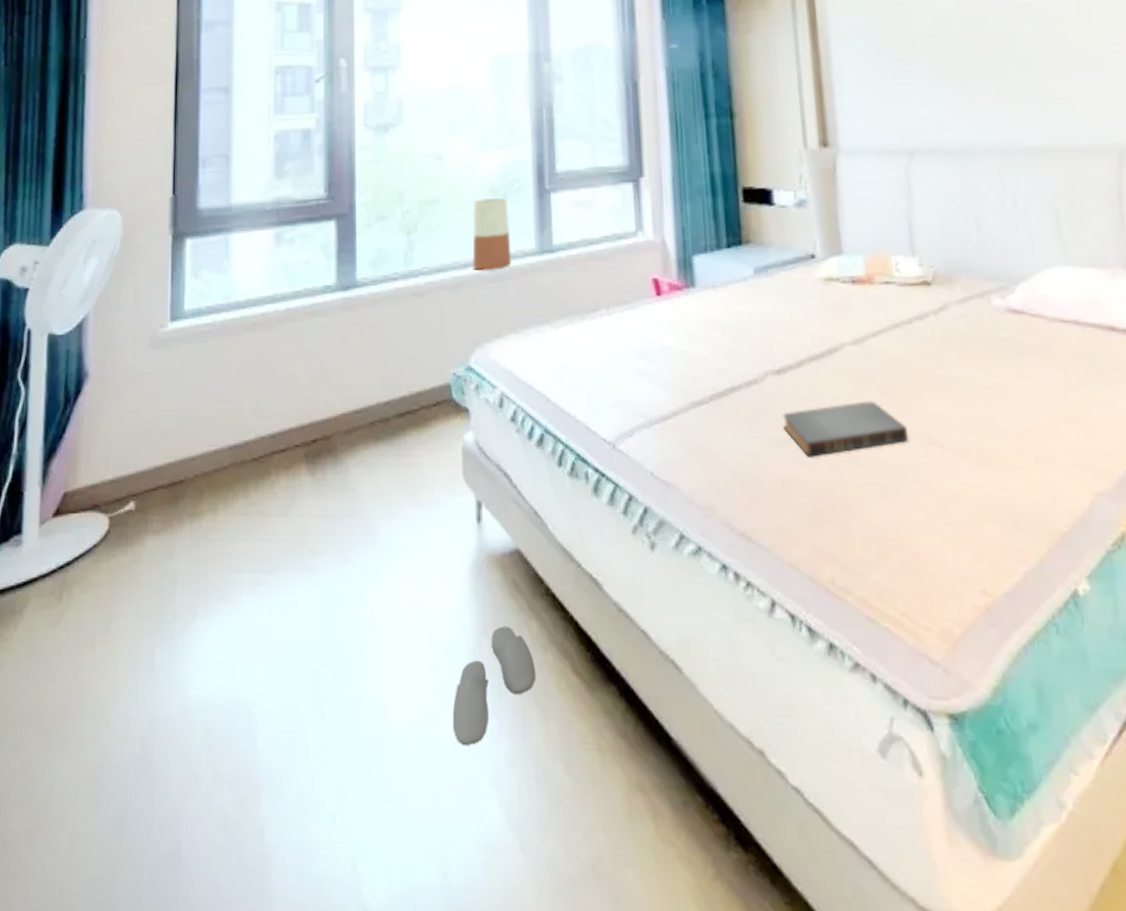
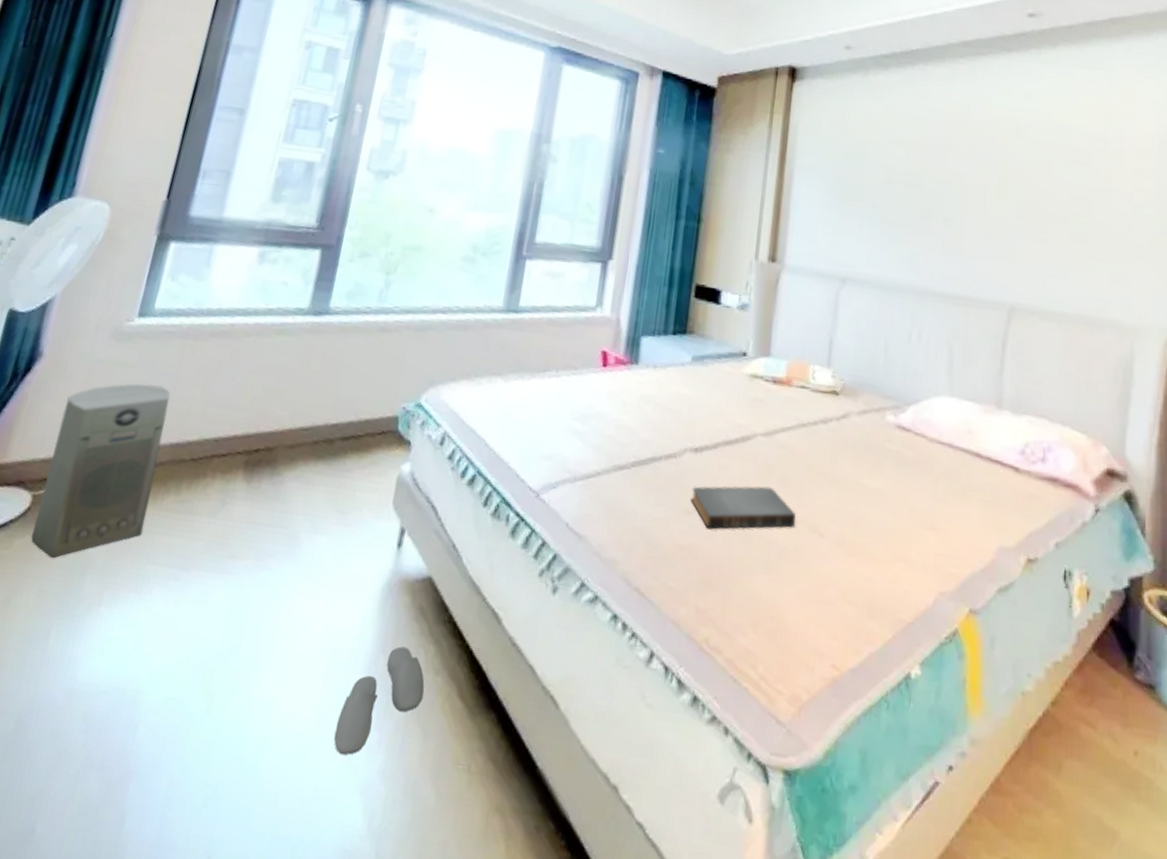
air purifier: none [117,389,221,577] -> present [31,383,170,558]
vase: present [472,198,512,272] -> none [441,253,486,321]

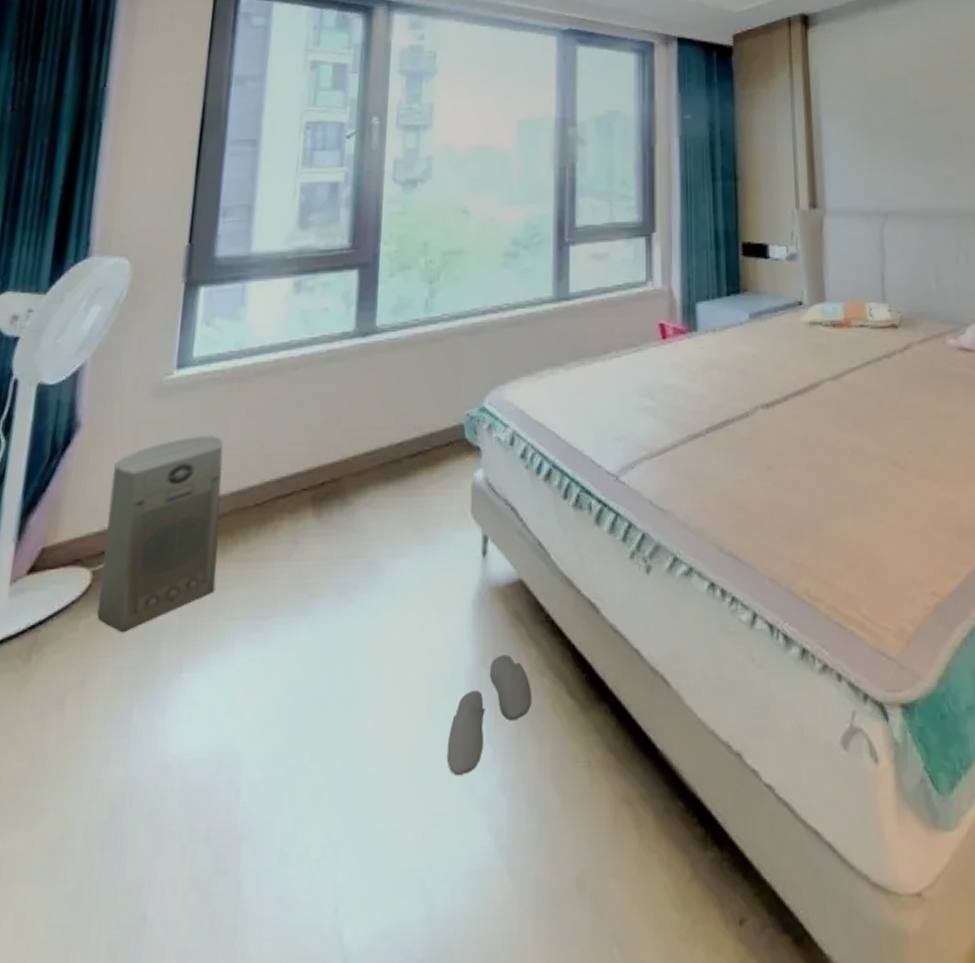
book: present [691,485,796,529] -> none [769,429,875,481]

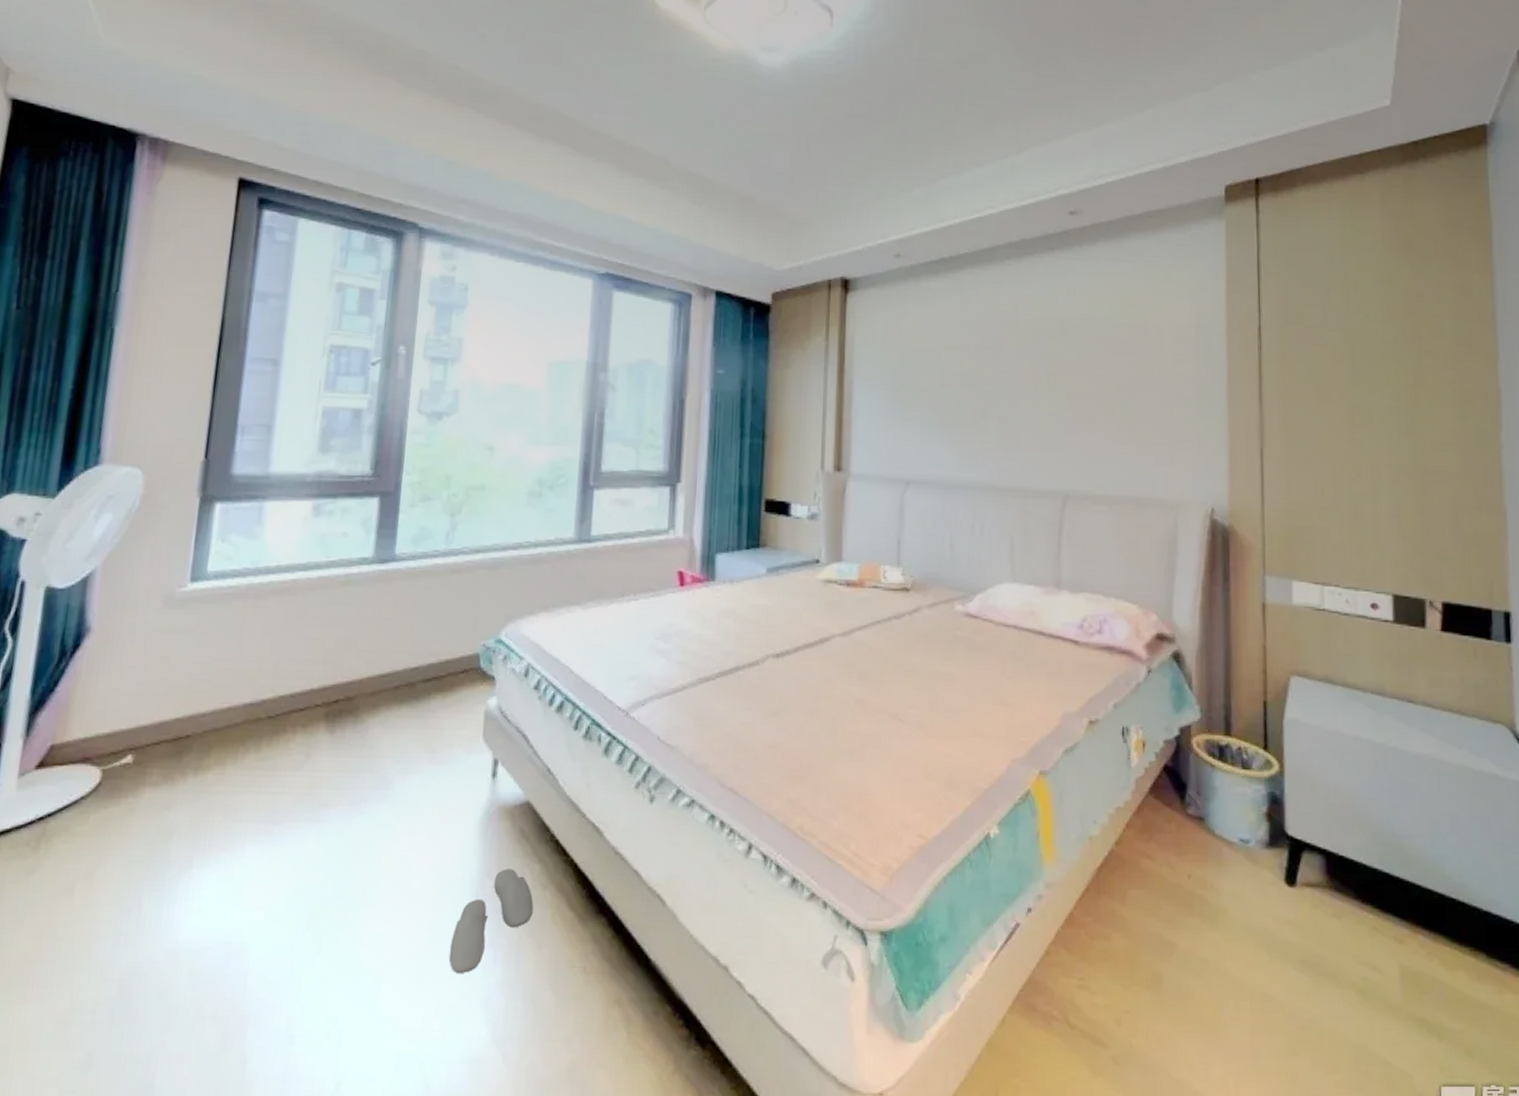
air purifier: present [97,436,223,632] -> none [107,648,237,828]

